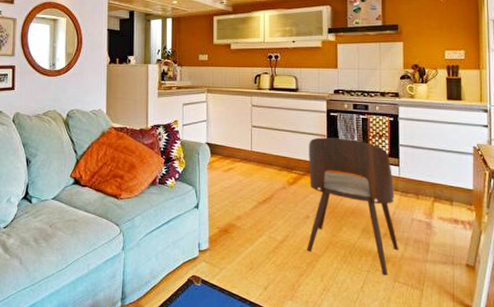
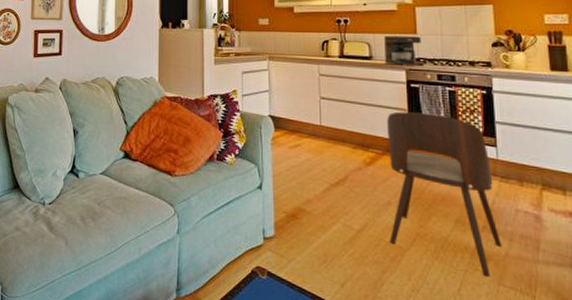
coffee maker: none [309,70,343,98] -> present [384,35,425,67]

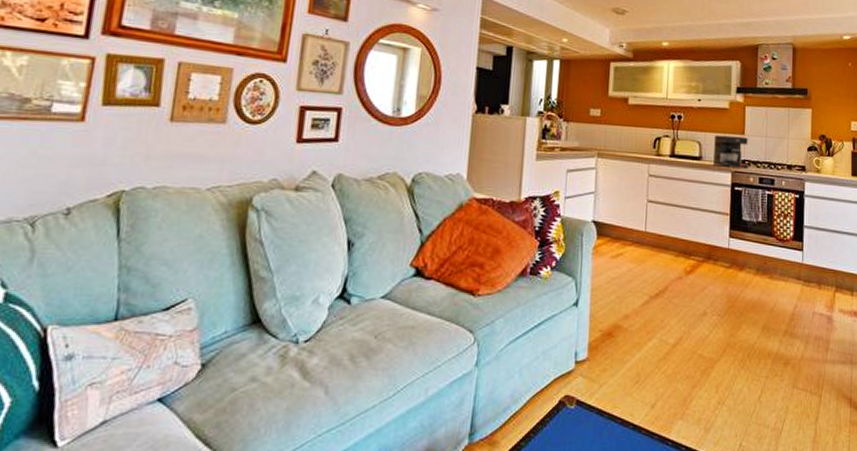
dining chair: present [387,111,502,276] -> none [702,216,799,380]

